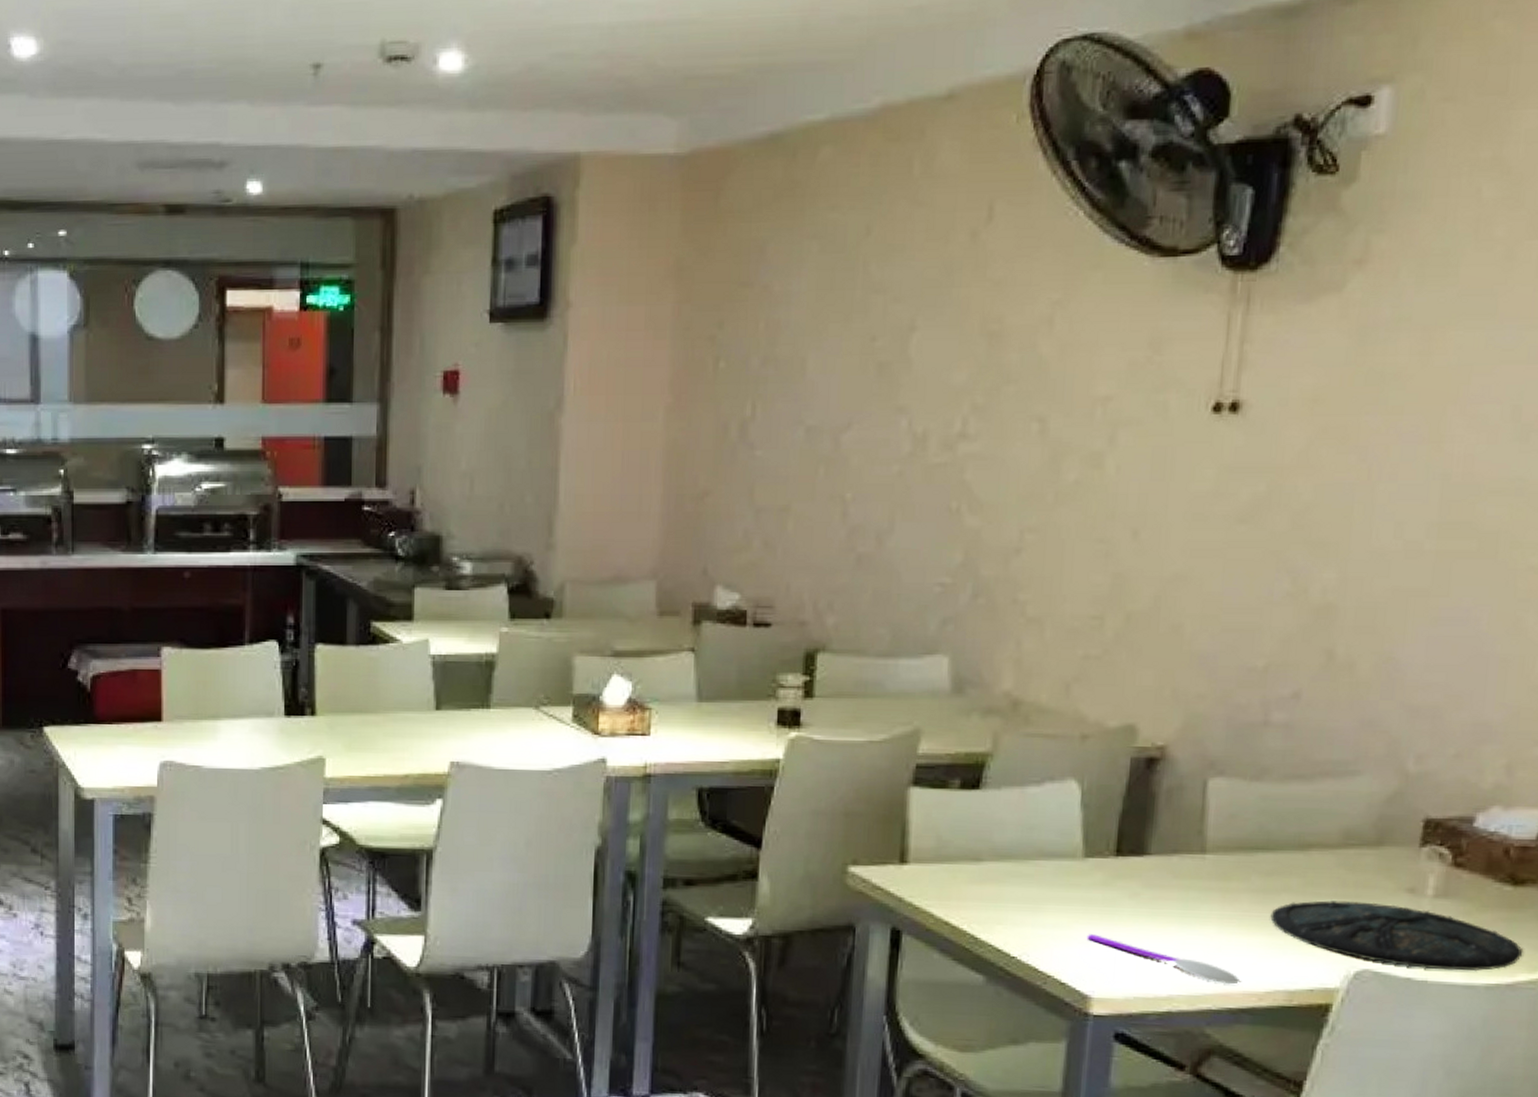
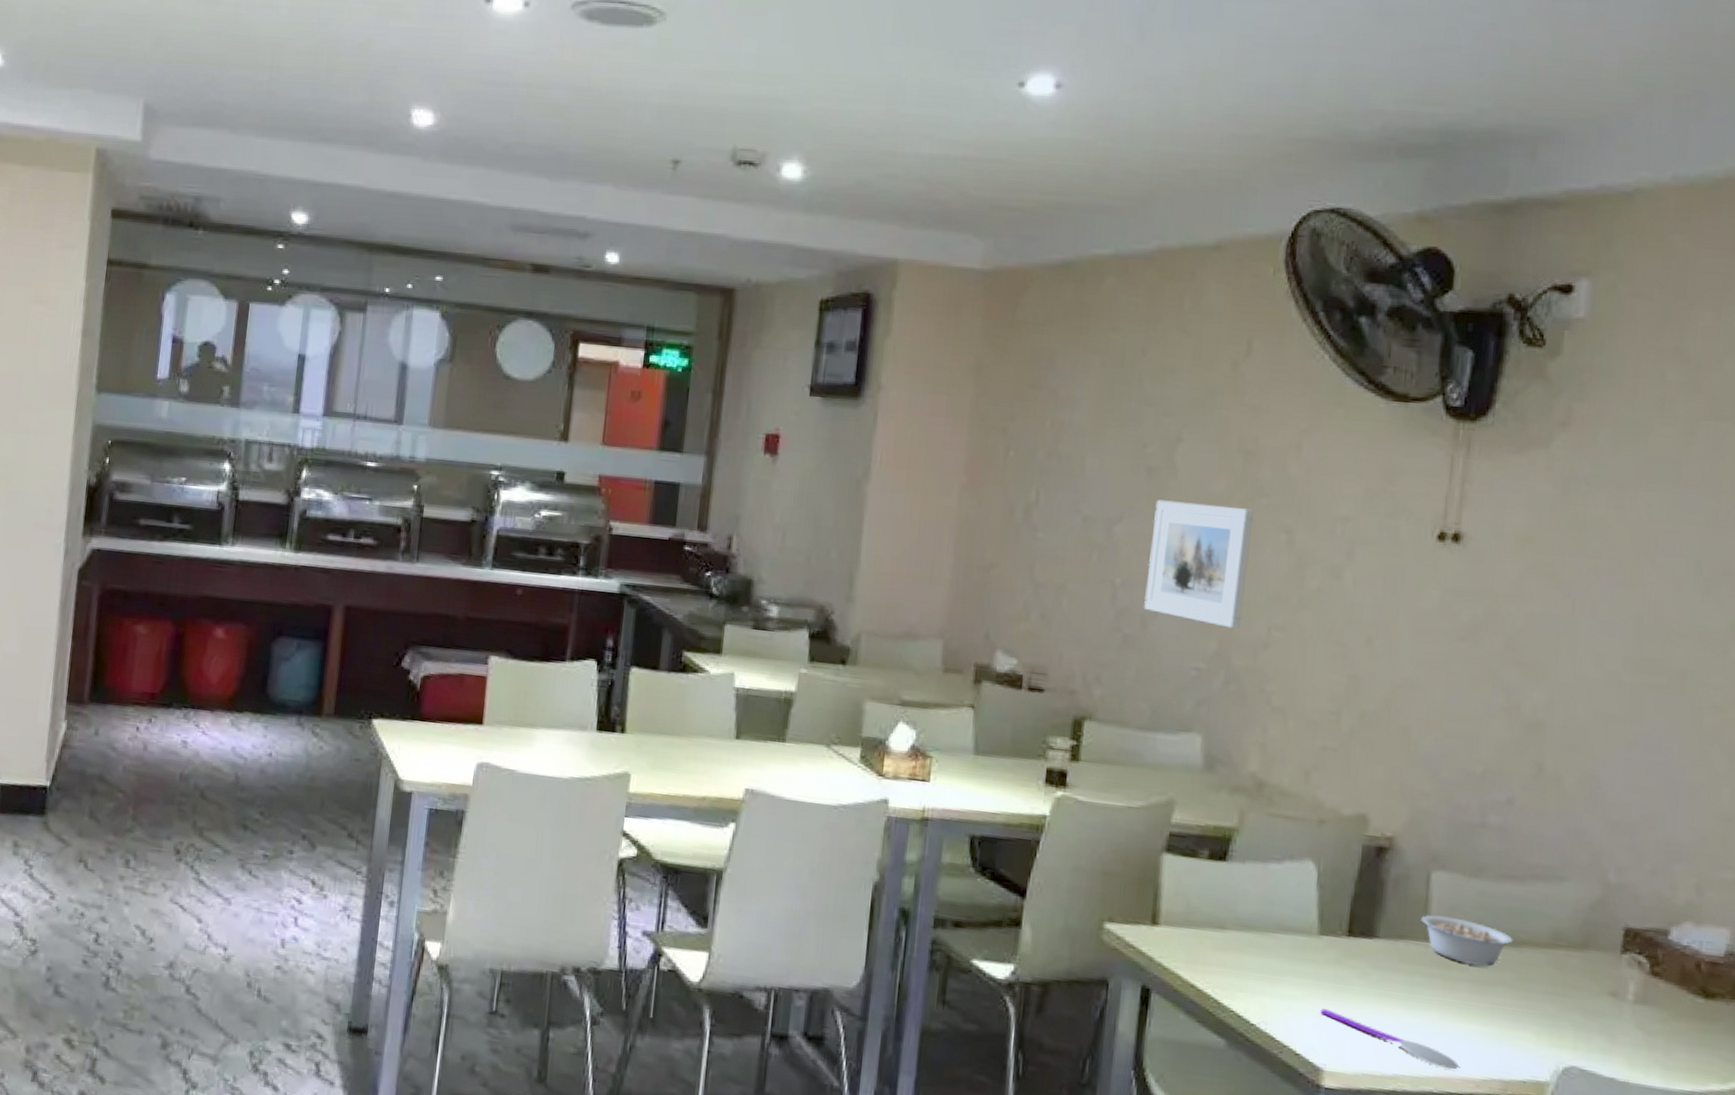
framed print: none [879,398,1001,535] -> present [1144,500,1254,629]
legume: none [1197,825,1300,874] -> present [1421,915,1513,967]
plate: present [1270,900,1523,972] -> none [1487,995,1715,1078]

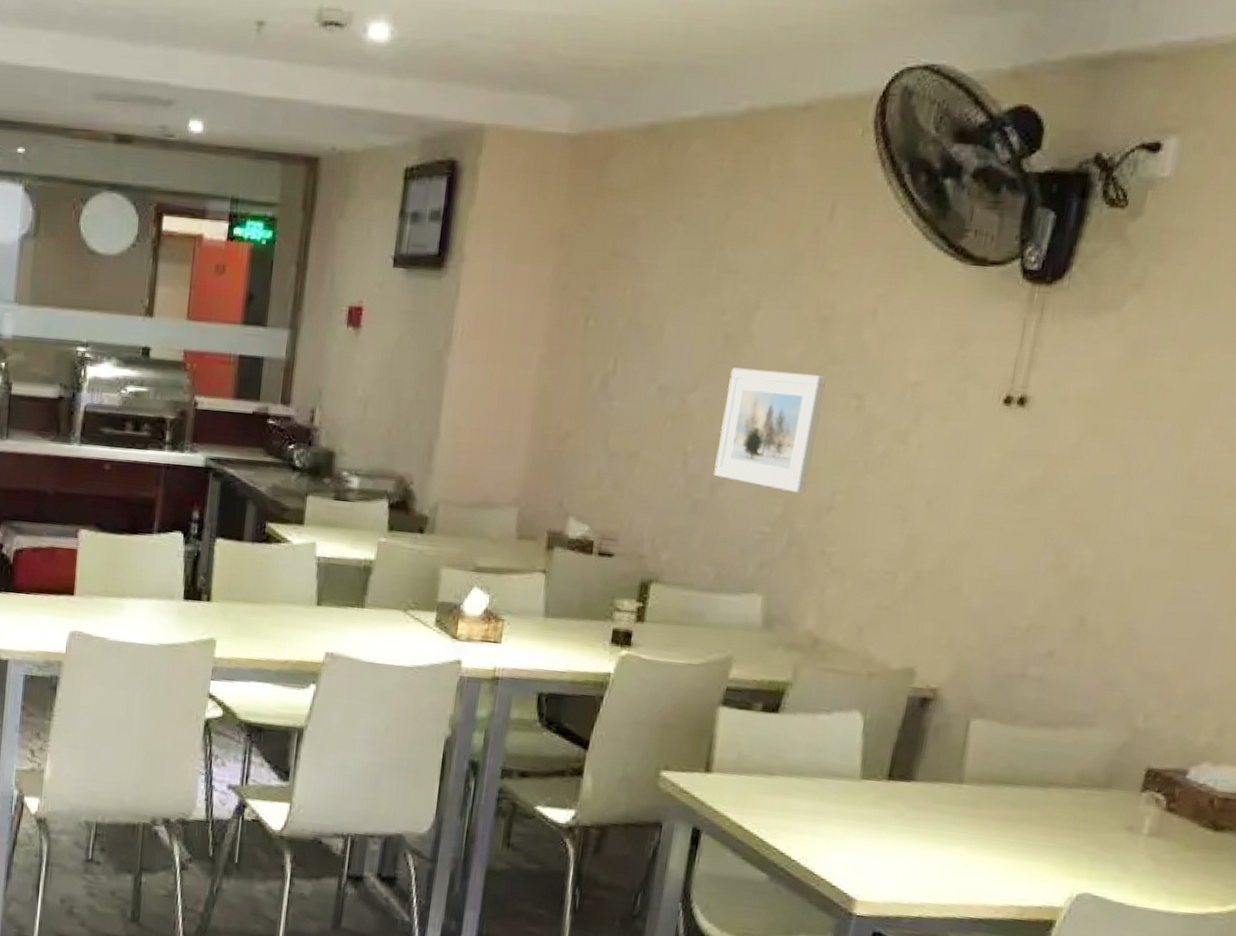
spoon: present [1320,1008,1459,1069] -> none [857,845,981,898]
legume: present [1421,915,1513,967] -> none [957,759,1042,806]

